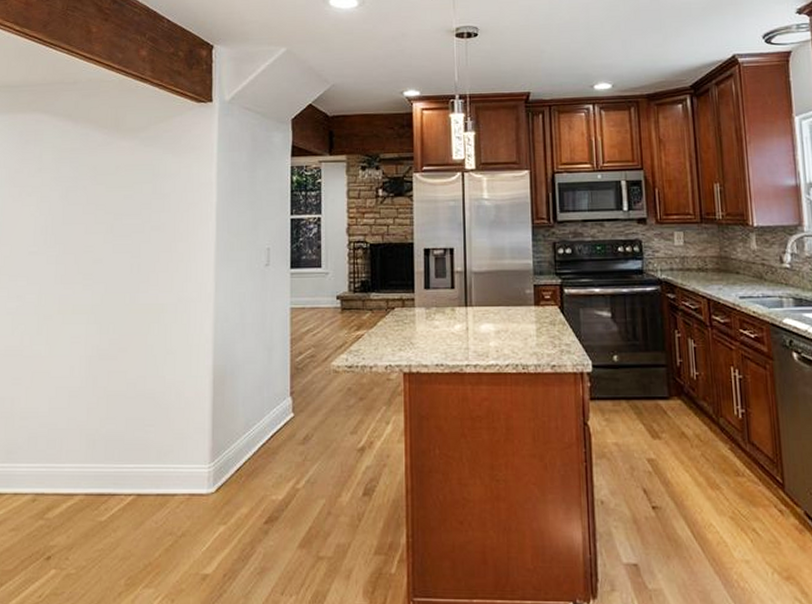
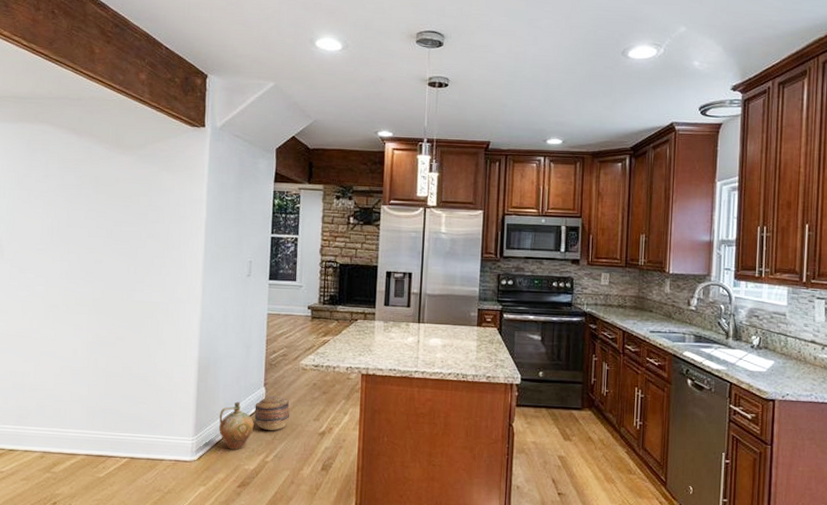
ceramic jug: none [240,416,280,476] -> present [219,401,254,450]
basket: none [280,406,323,450] -> present [254,395,290,431]

